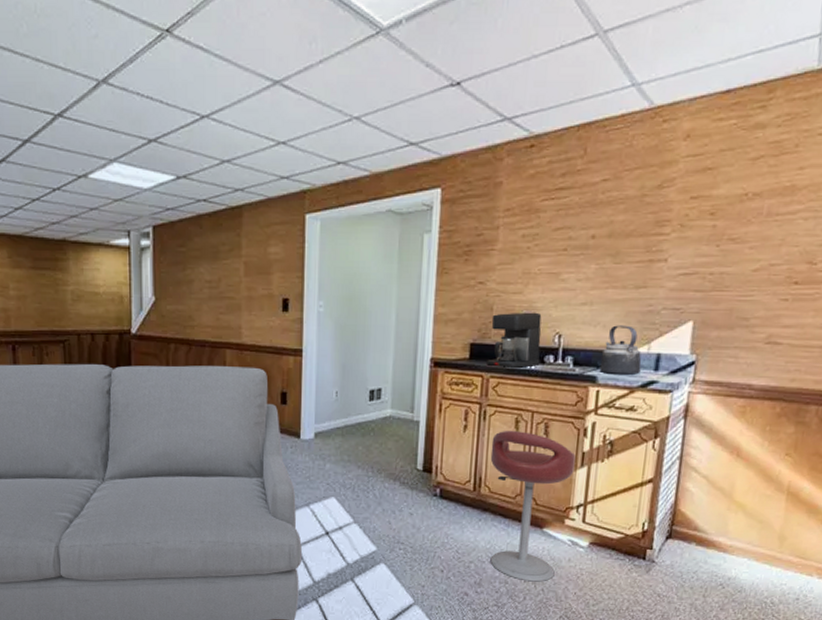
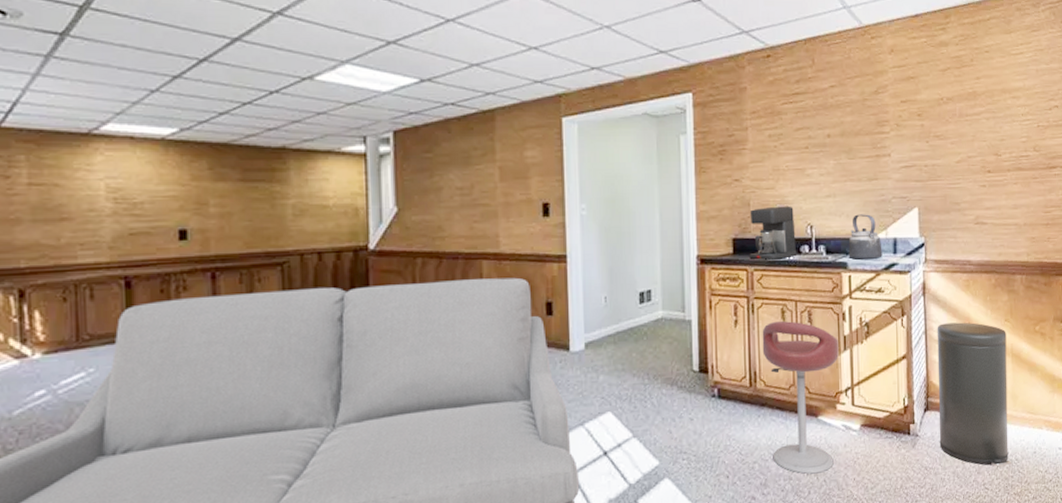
pedal bin: none [679,450,785,608] -> present [937,322,1012,467]

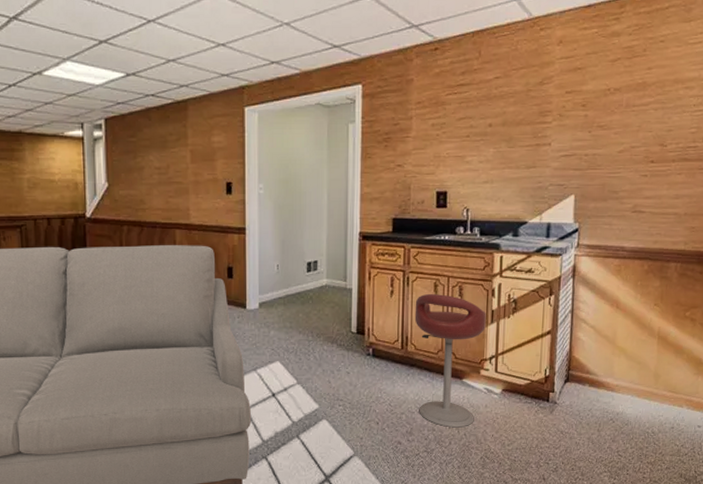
coffee maker: present [749,207,797,261] -> none [407,191,453,240]
kettle: present [848,214,883,260] -> none [502,200,536,242]
pedal bin: present [937,322,1012,467] -> none [577,304,655,438]

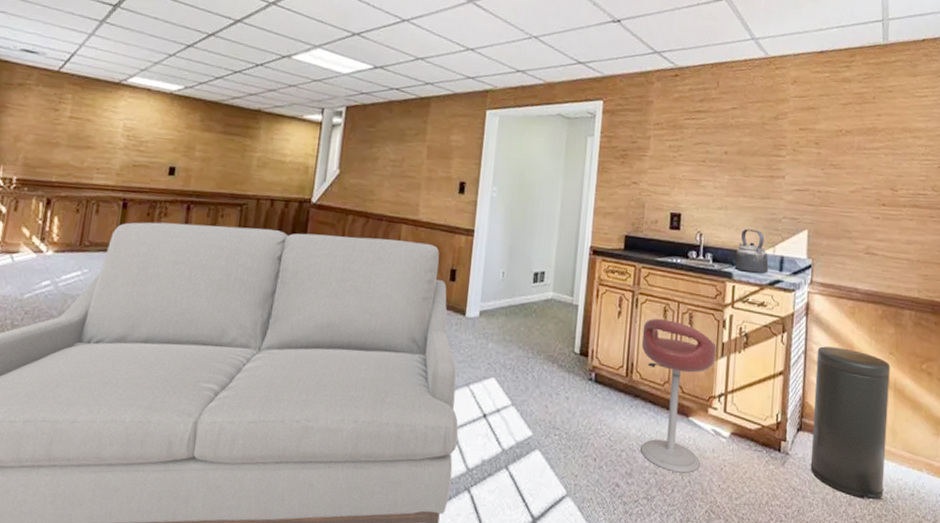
kettle: none [502,200,536,242] -> present [734,229,769,274]
pedal bin: none [577,304,655,438] -> present [810,346,890,503]

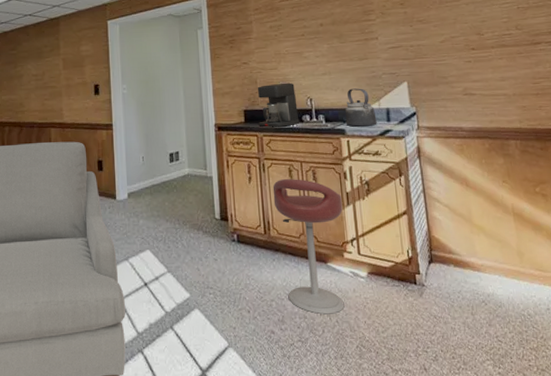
coffee maker: none [639,210,686,262] -> present [257,83,300,128]
pedal bin: present [810,346,890,503] -> none [434,182,525,321]

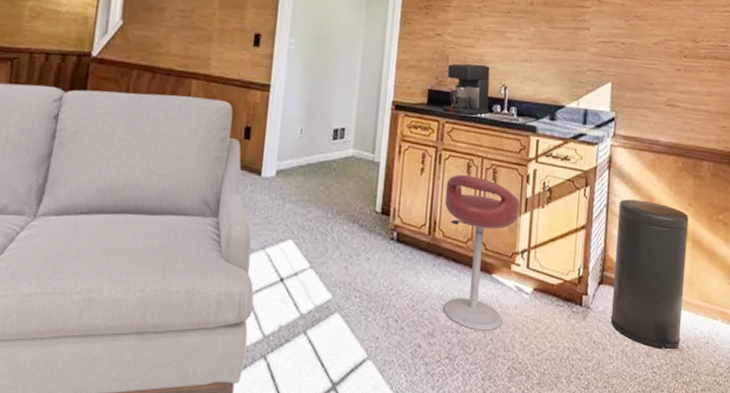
kettle: present [345,88,377,127] -> none [539,81,573,127]
pedal bin: none [434,182,525,321] -> present [610,199,689,353]

